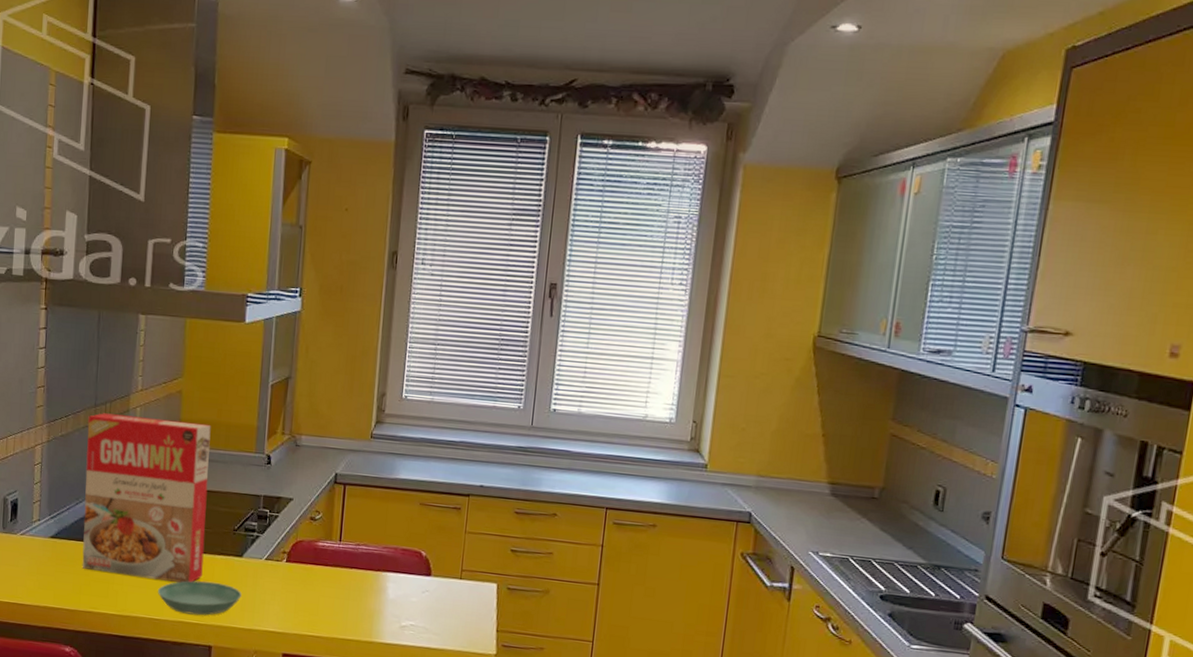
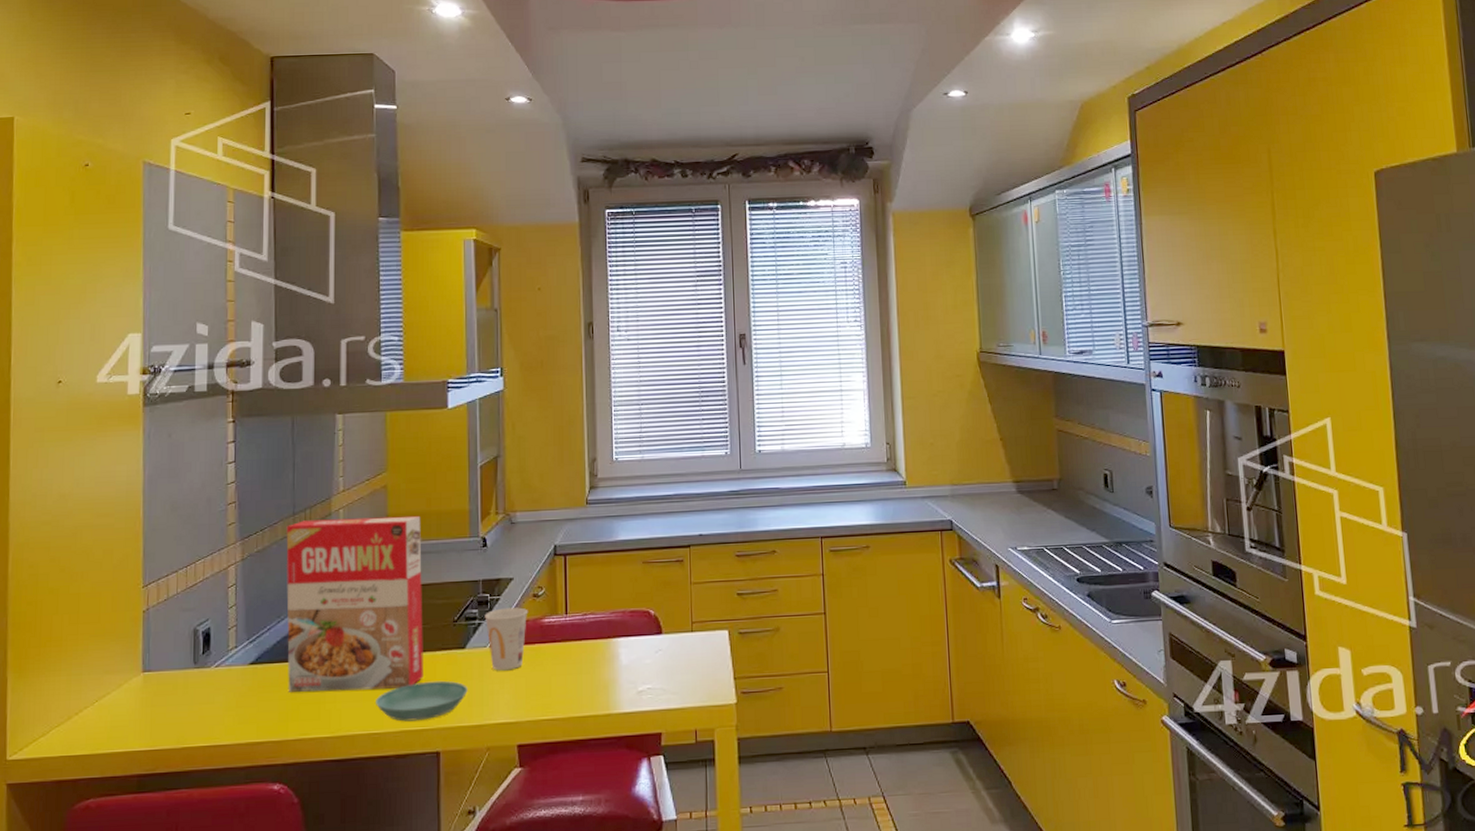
cup: none [263,525,304,584] -> present [484,607,528,671]

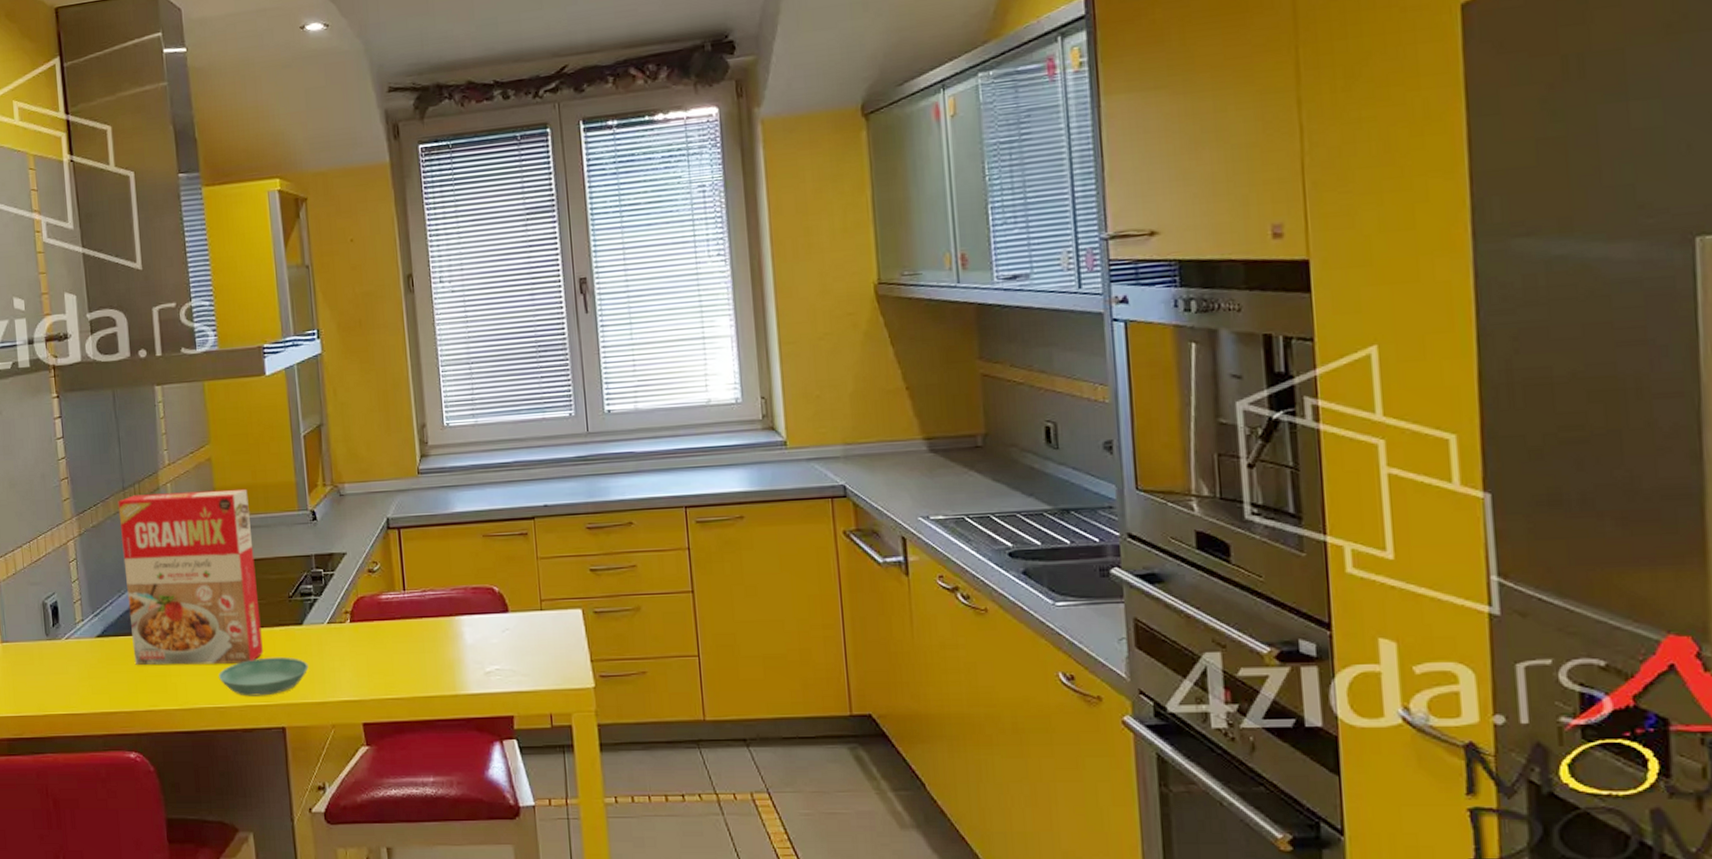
cup: present [484,607,528,671] -> none [319,583,364,648]

